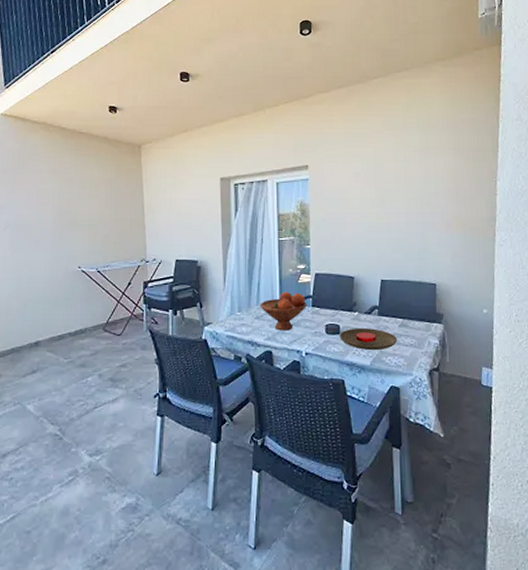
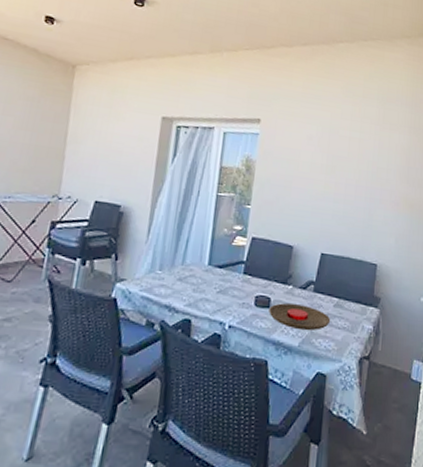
fruit bowl: present [259,291,308,331] -> none [184,253,239,298]

